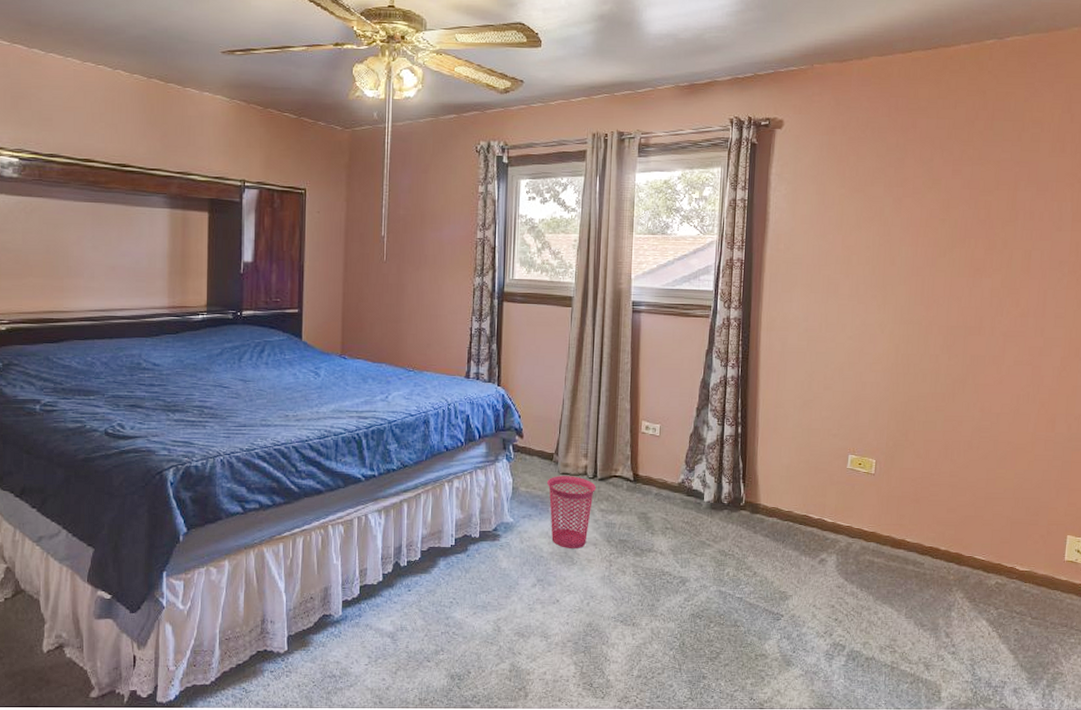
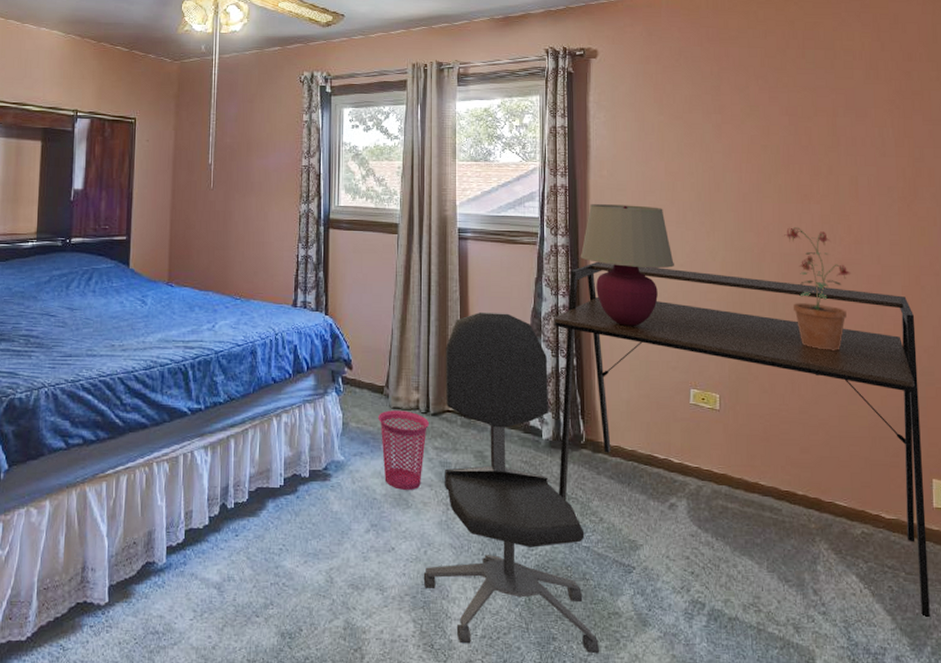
office chair: none [585,382,745,690] -> present [423,311,599,654]
desk: none [716,334,1070,655] -> present [554,261,930,617]
table lamp: none [751,278,843,396] -> present [580,204,674,326]
potted plant: none [953,300,1014,418] -> present [784,227,851,350]

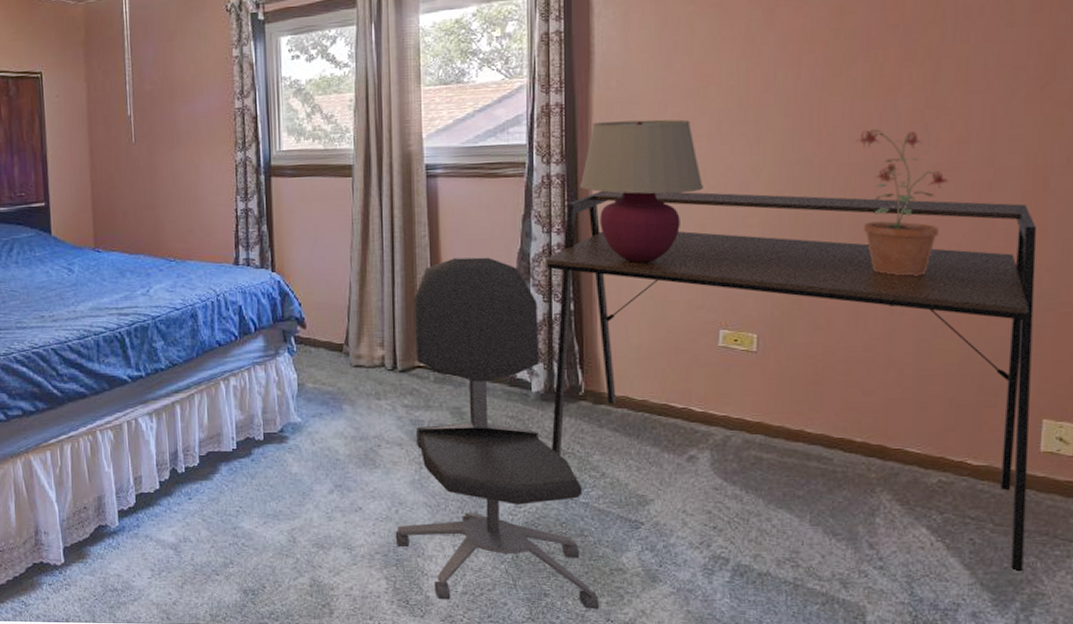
waste basket: present [377,410,430,490] -> none [337,368,398,450]

